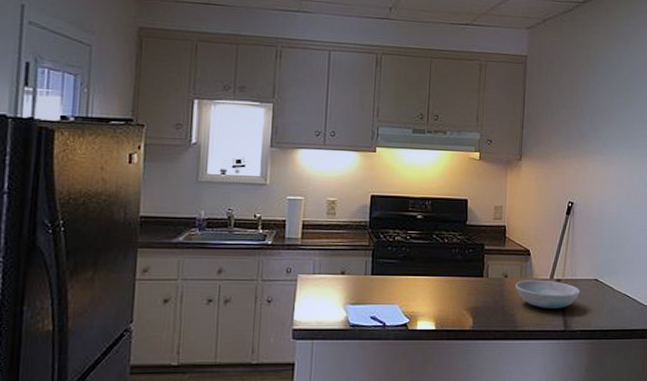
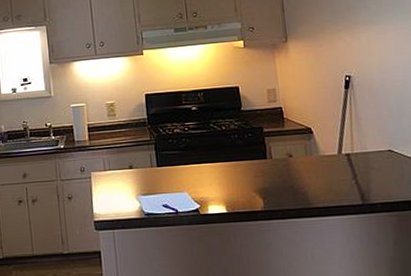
dish: present [515,279,580,310] -> none [301,155,374,185]

